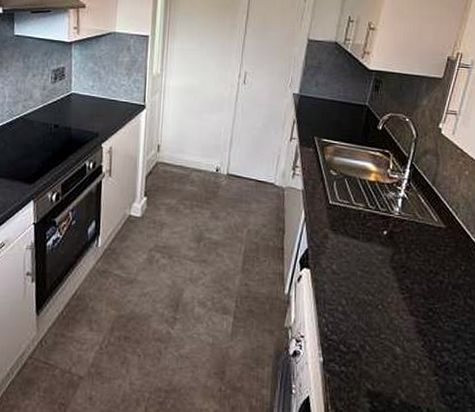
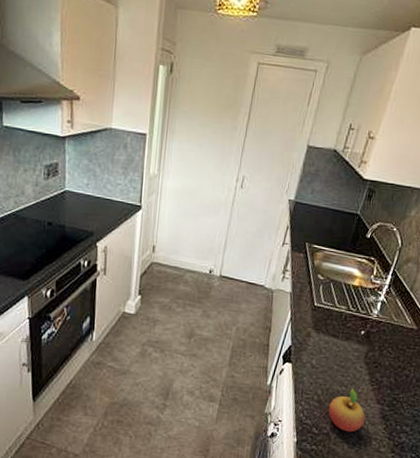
fruit: none [356,297,399,350] -> present [328,388,366,432]

